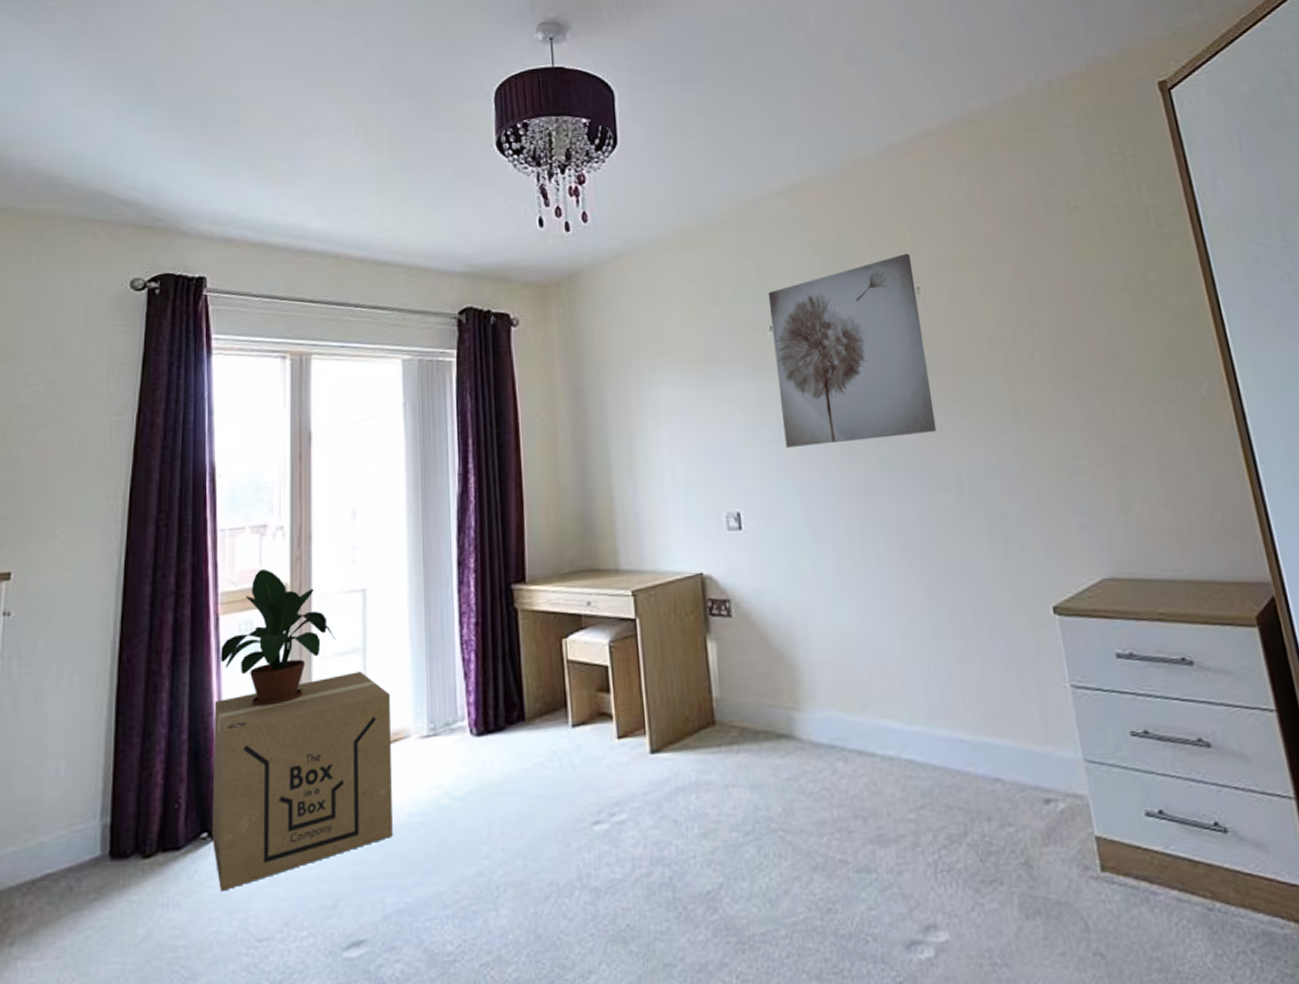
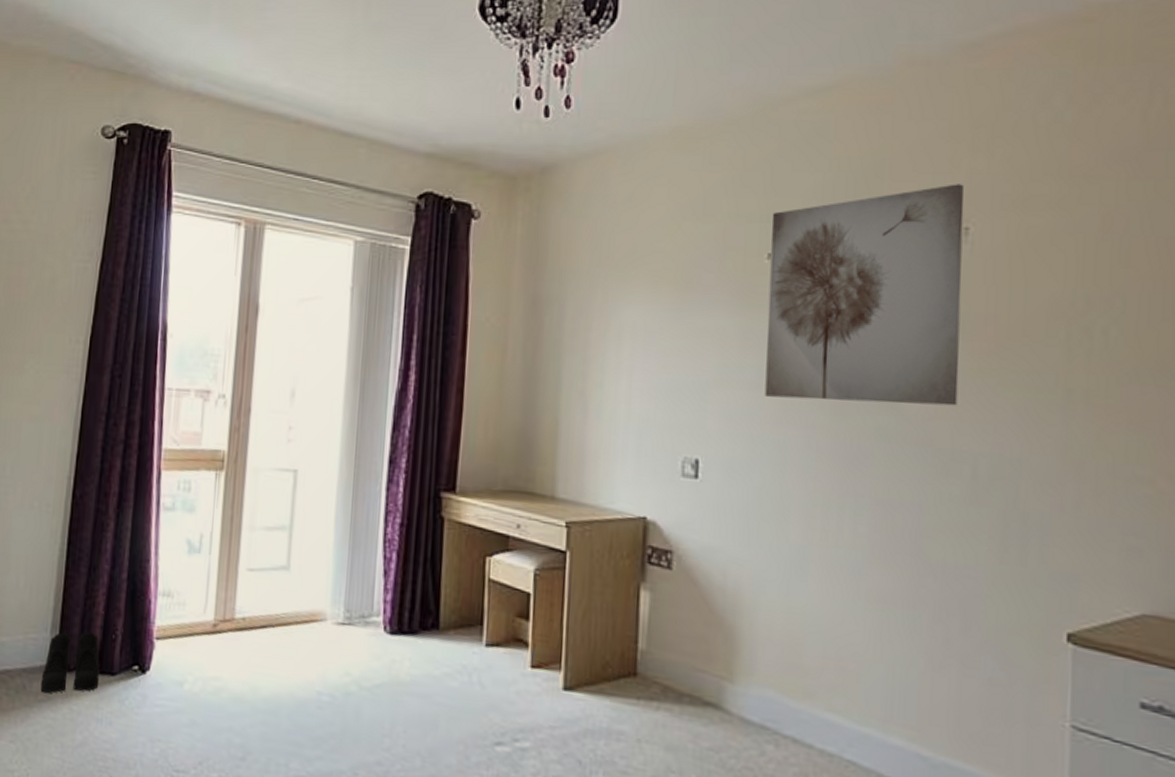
boots: none [91,806,162,890] -> present [40,631,100,694]
cardboard box: present [211,671,393,892] -> none [141,548,311,721]
potted plant: present [221,569,335,707] -> none [160,434,265,565]

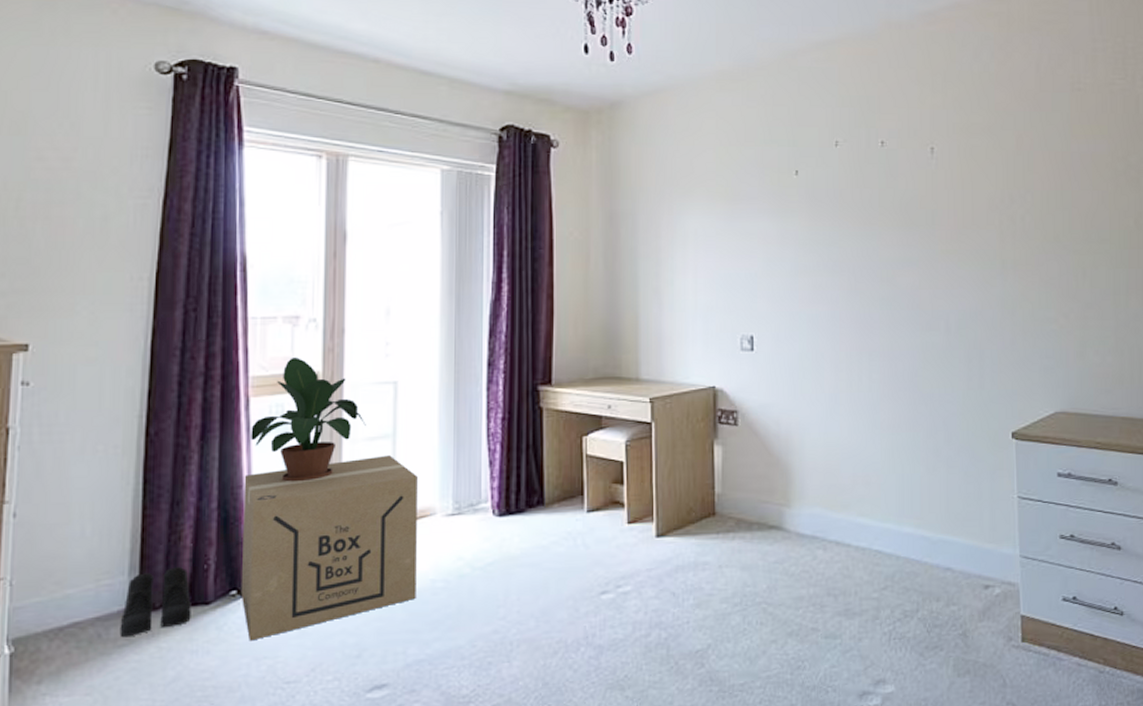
cardboard box: none [141,548,311,721] -> present [240,455,417,641]
potted plant: none [160,434,265,565] -> present [251,358,366,482]
wall art: present [765,184,965,406] -> none [797,115,934,282]

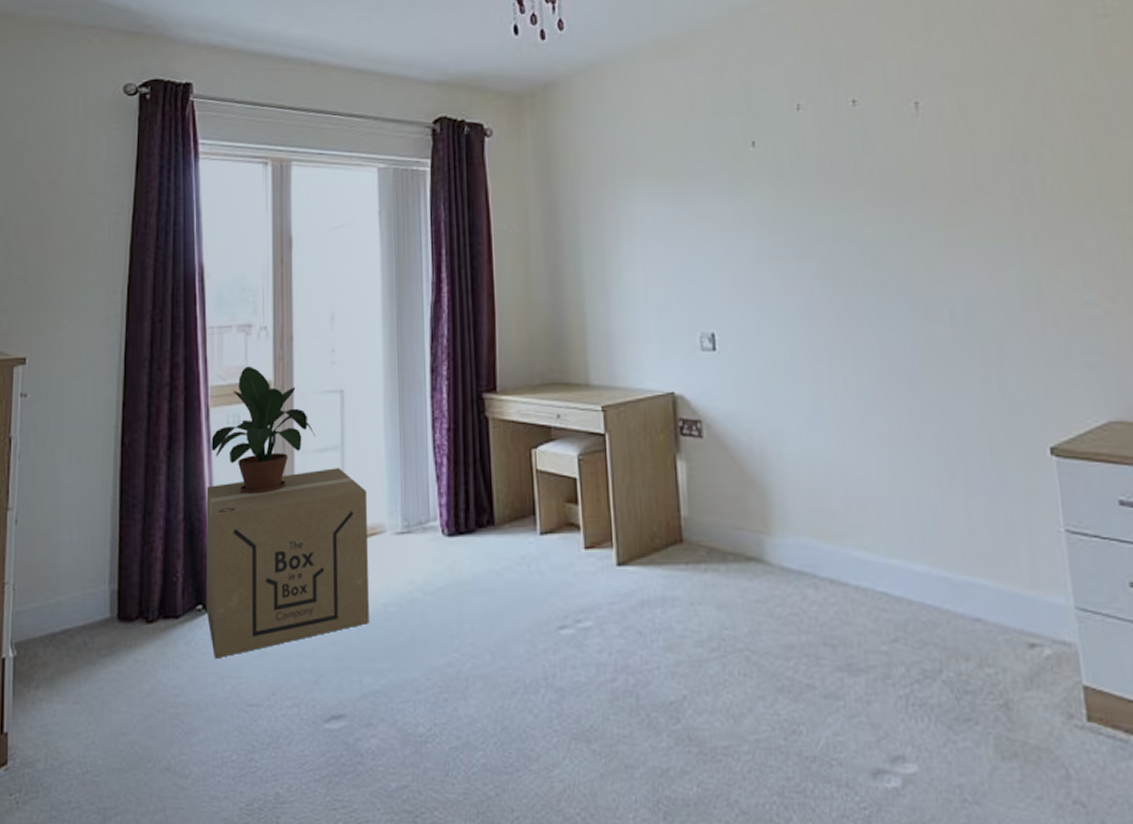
boots: present [120,566,191,638] -> none [102,577,163,648]

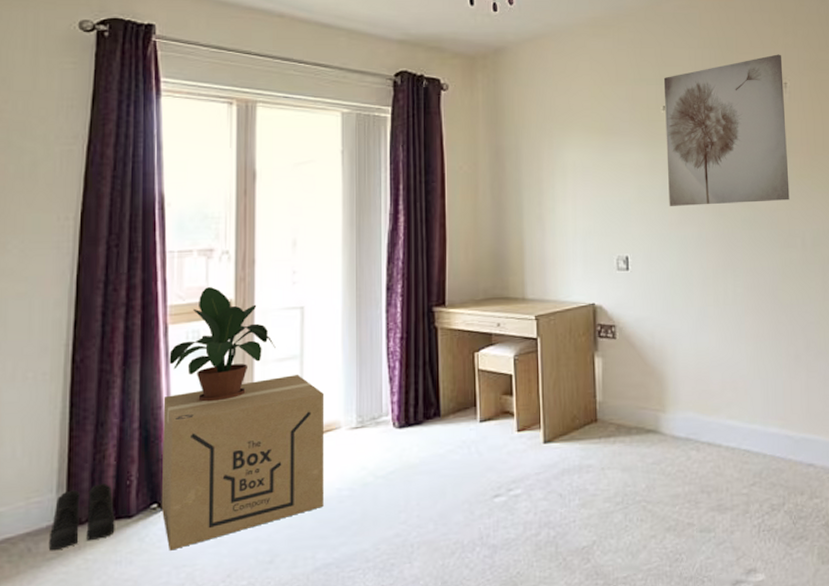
boots: none [102,577,163,648] -> present [48,482,115,551]
wall art: none [751,65,930,269] -> present [663,54,790,206]

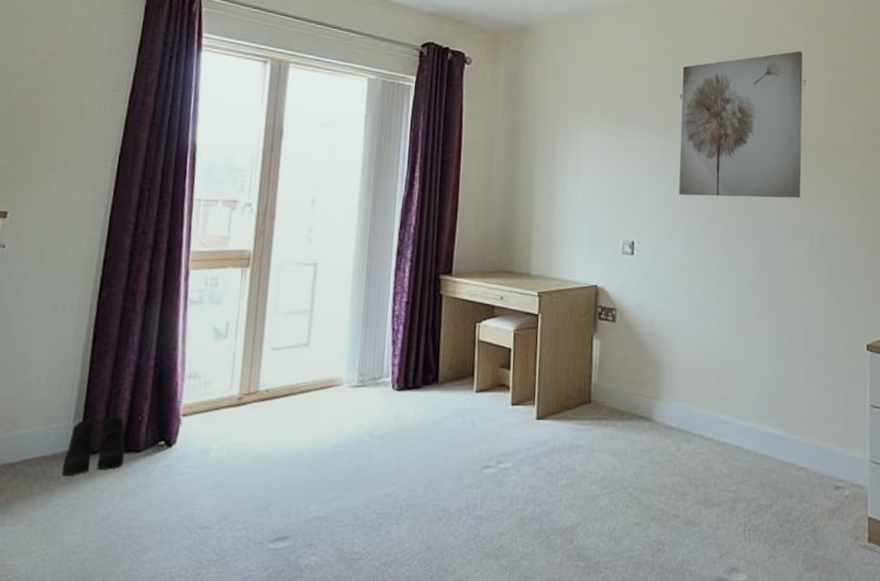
cardboard box: present [161,375,324,551] -> none [168,329,329,488]
potted plant: present [169,287,276,402] -> none [187,237,288,348]

